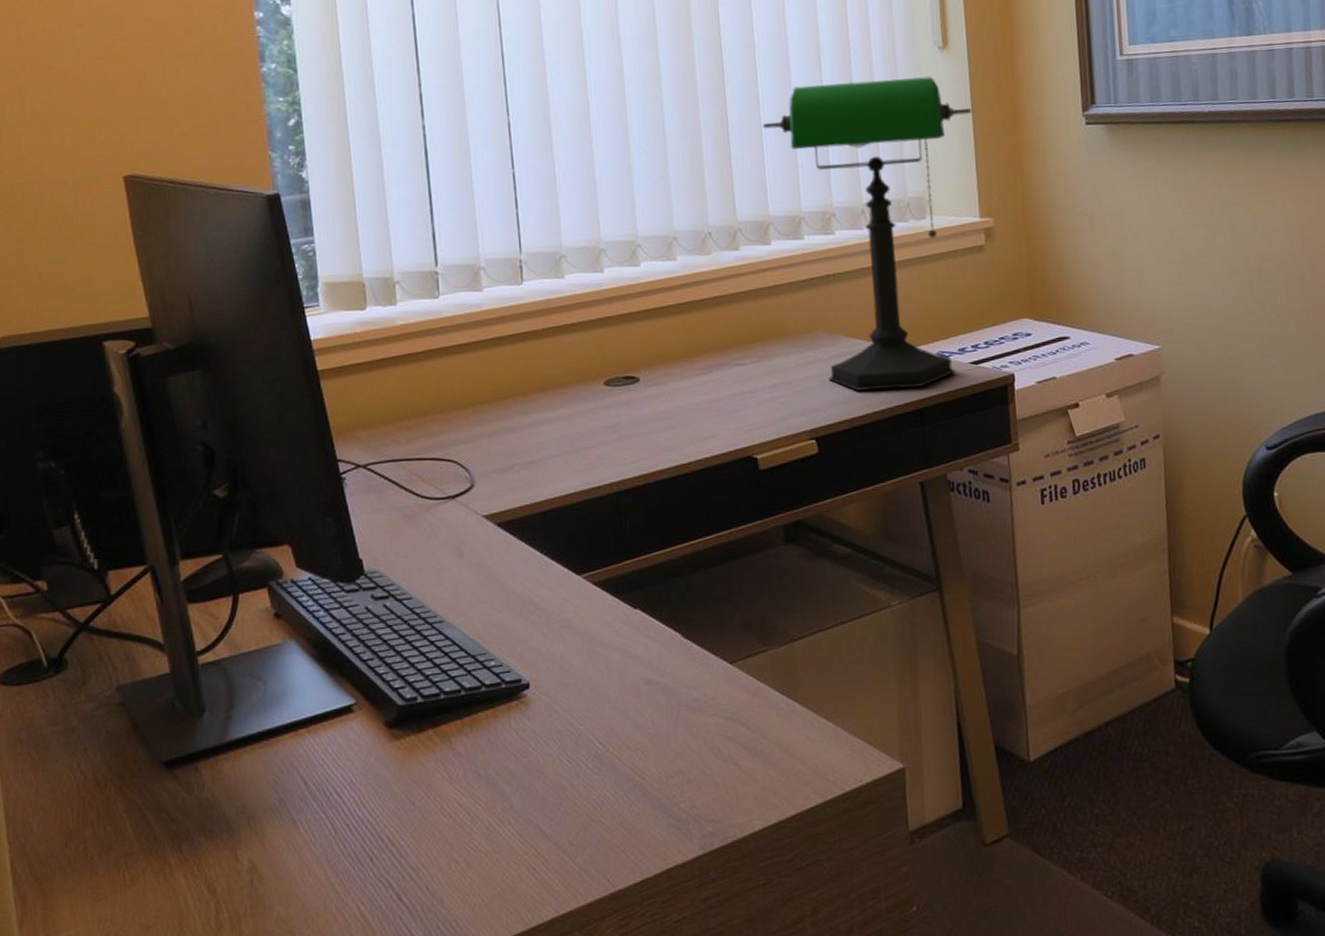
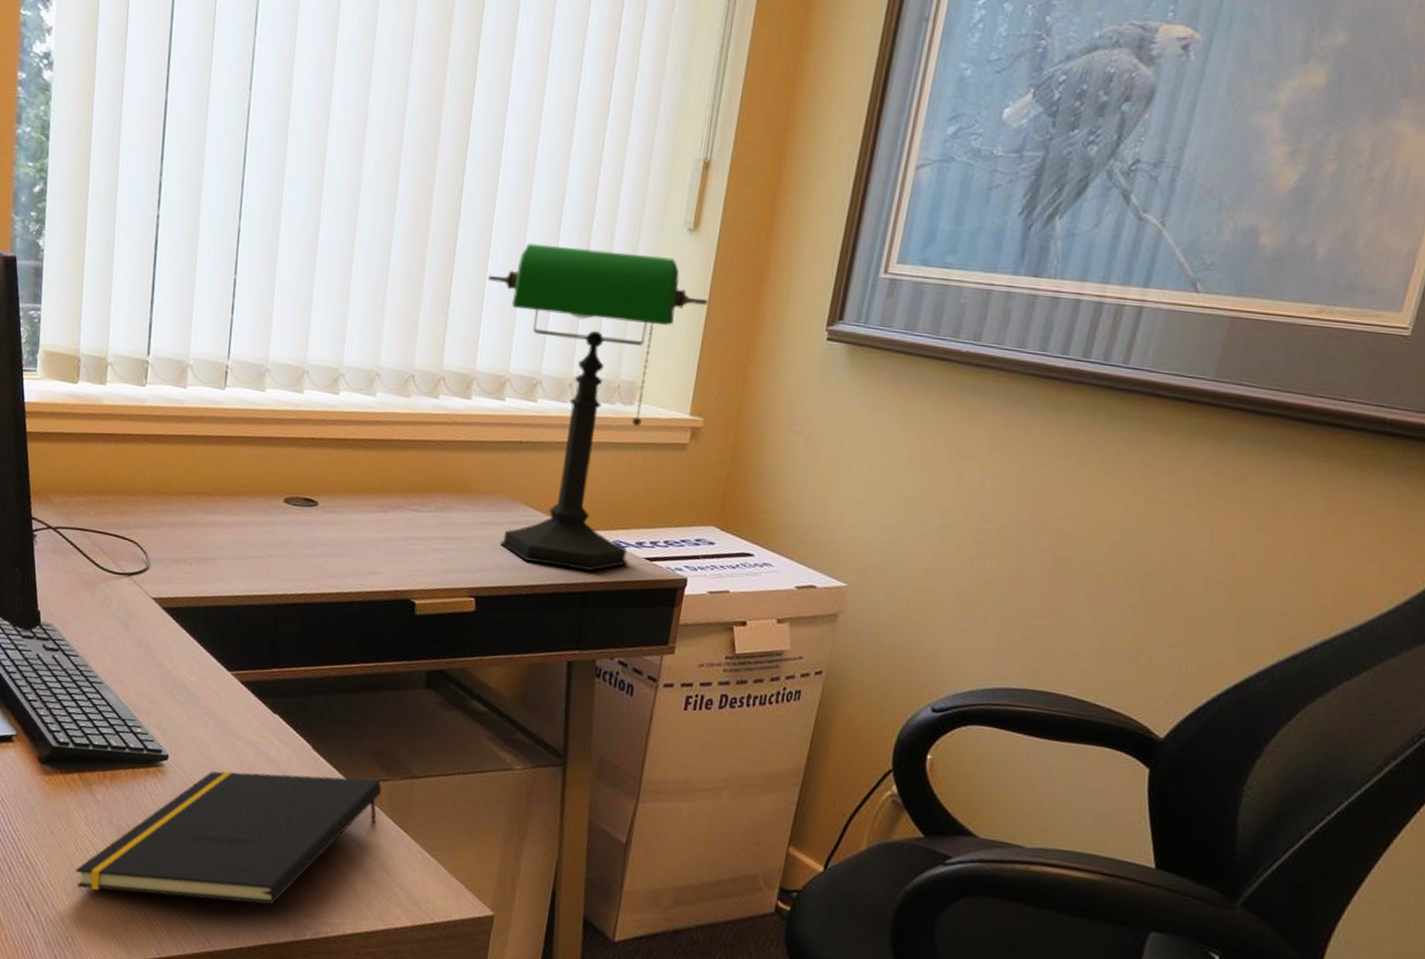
notepad: none [447,652,763,860] -> present [75,771,382,905]

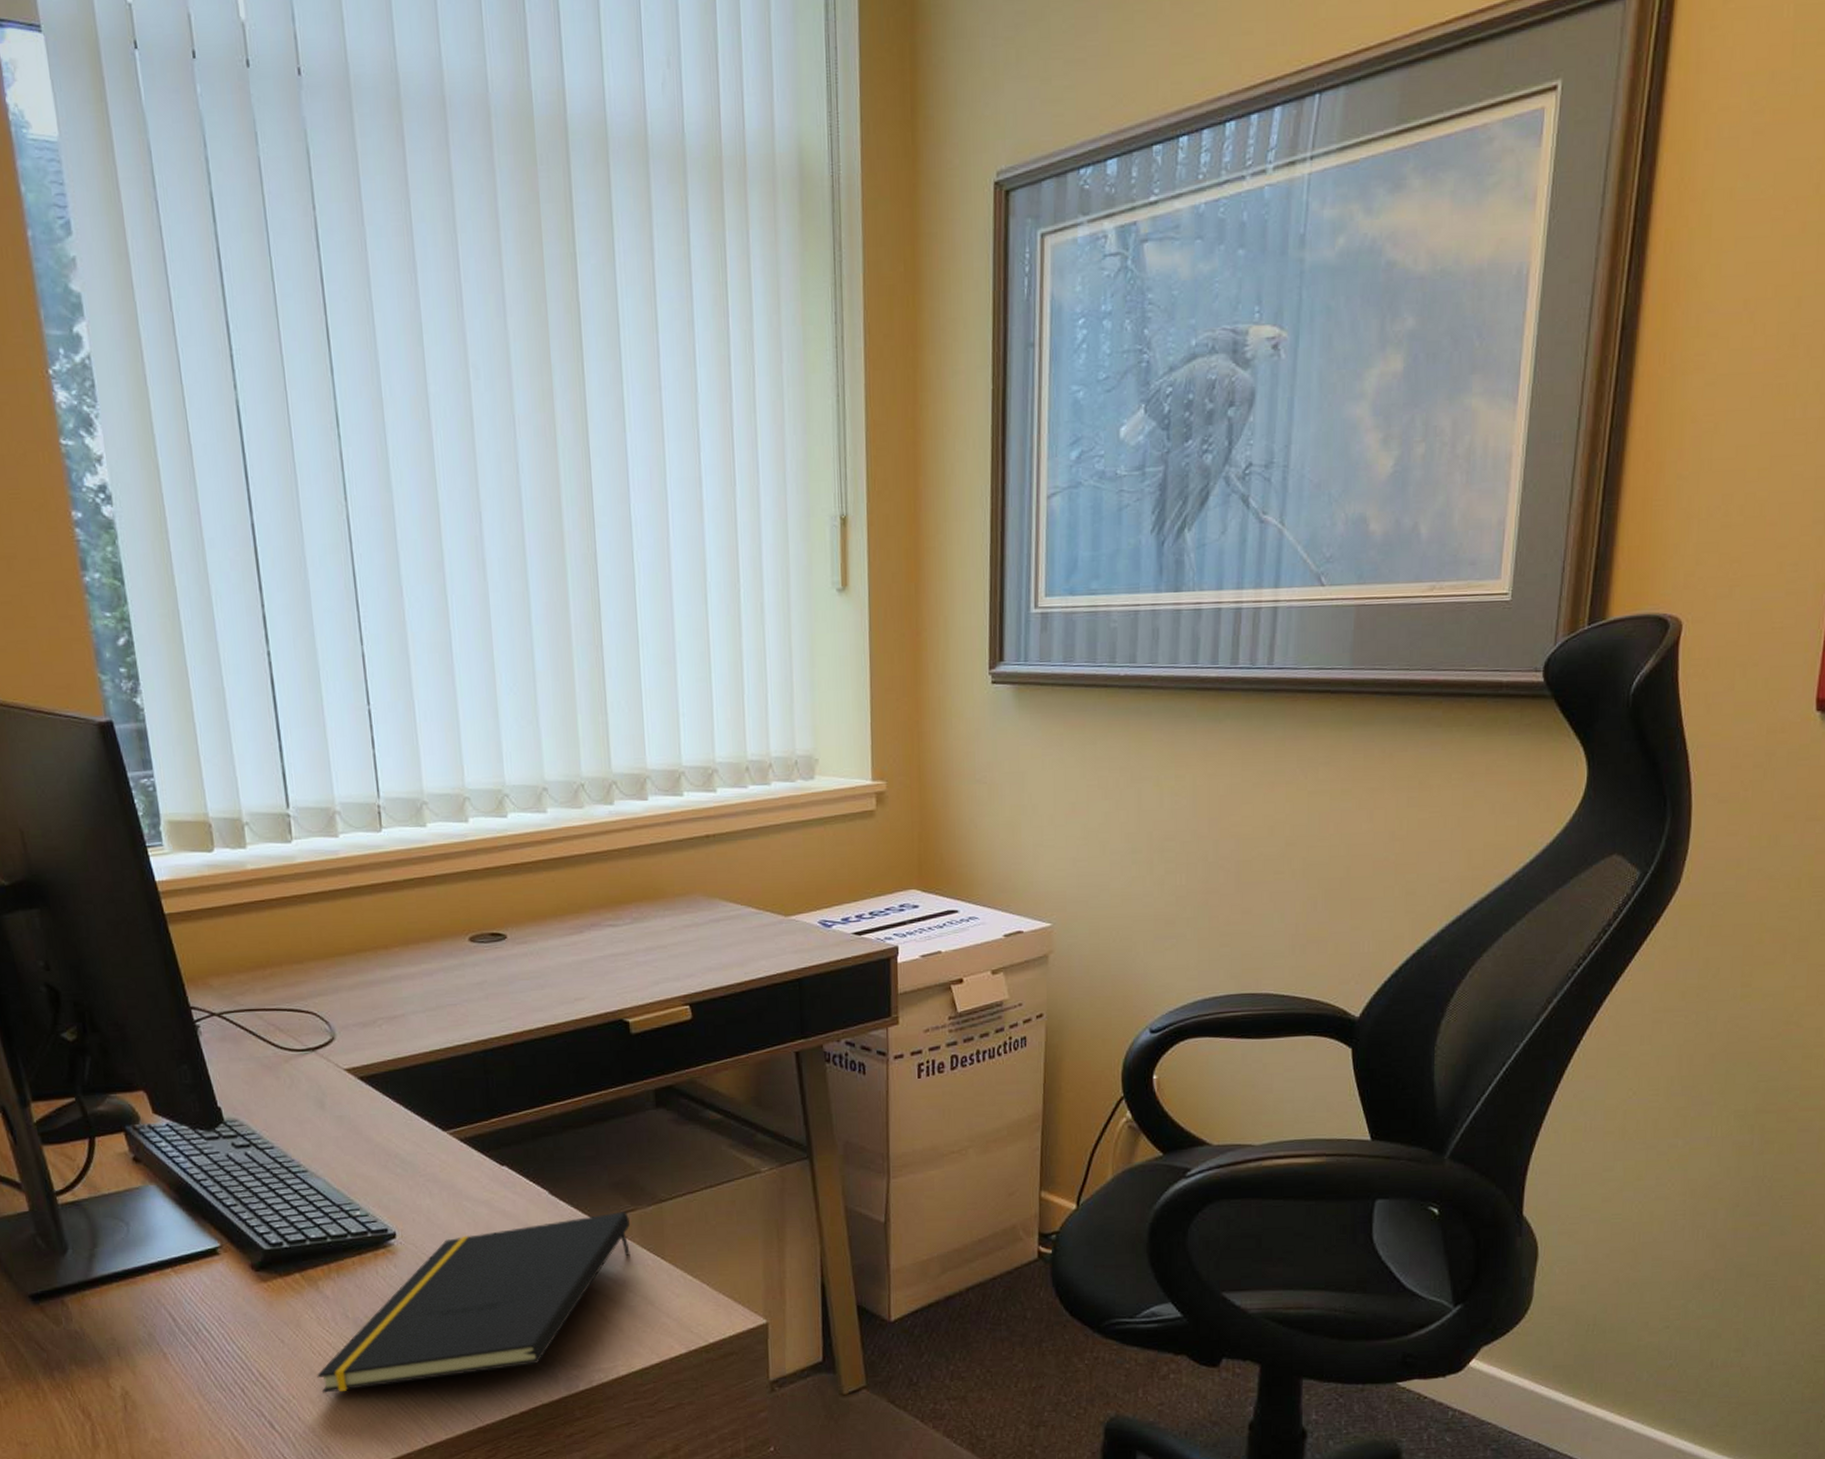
desk lamp: present [488,243,708,571] -> none [642,621,870,958]

